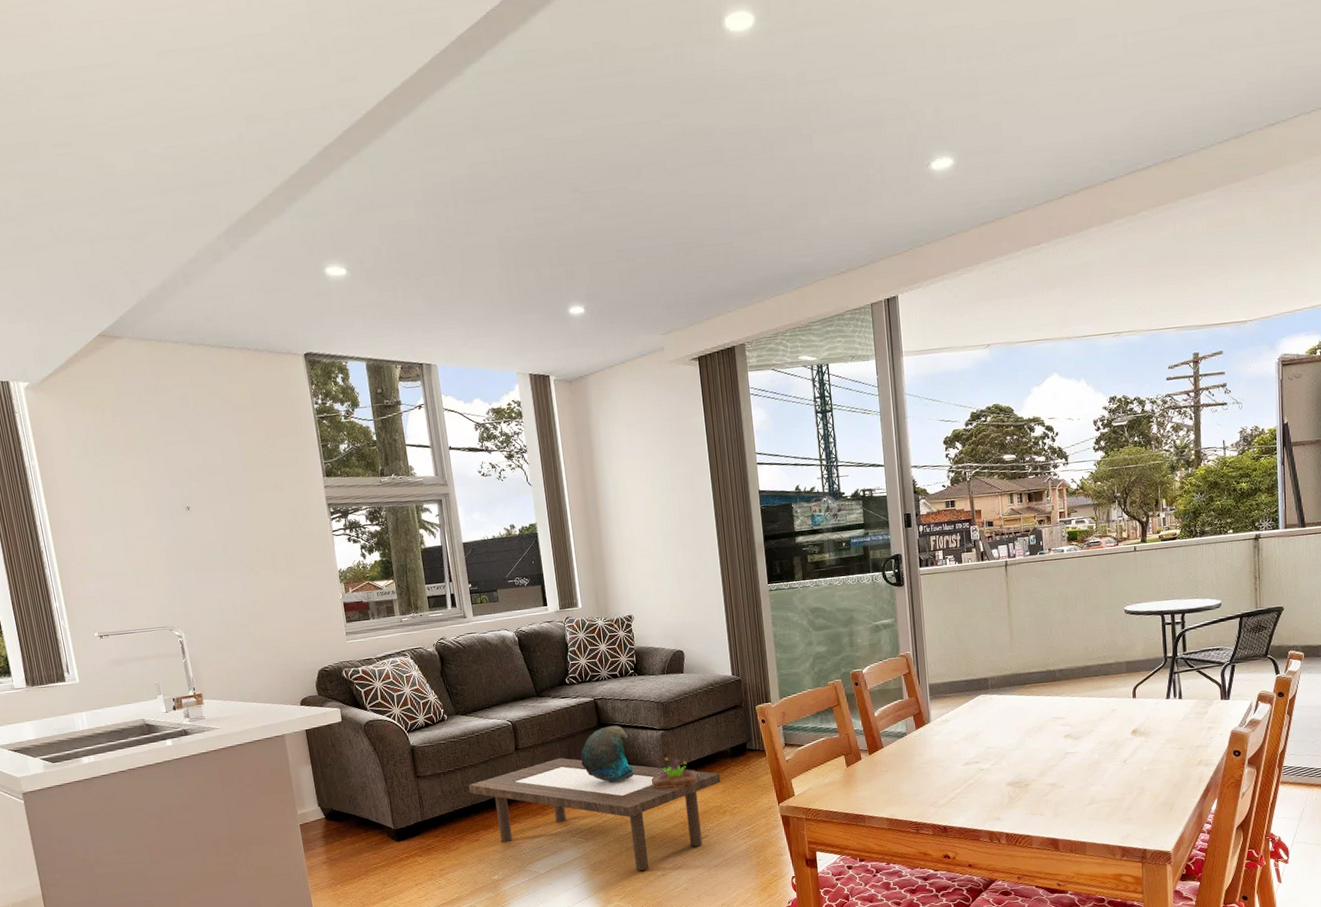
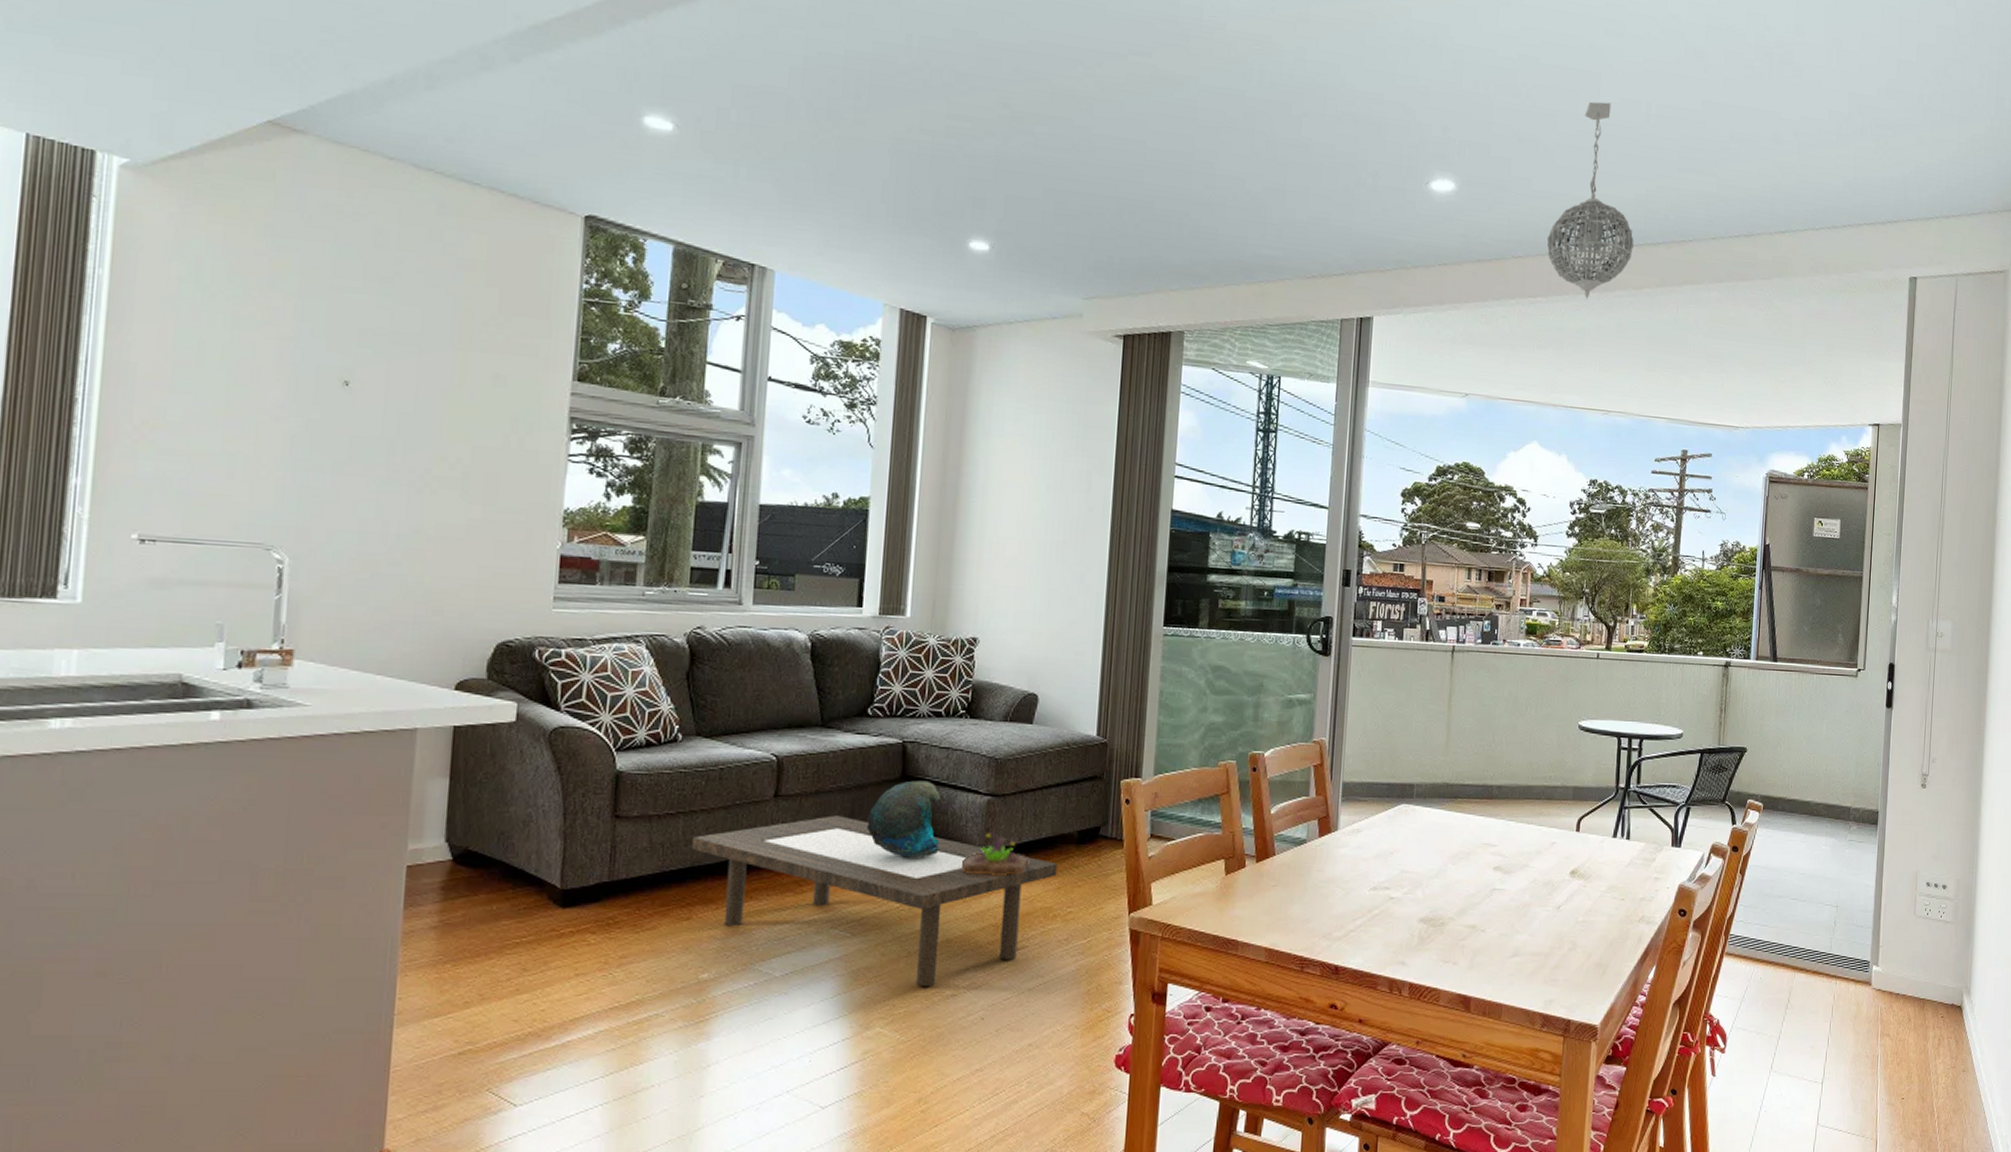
pendant light: none [1043,44,1126,235] -> present [1547,101,1634,299]

